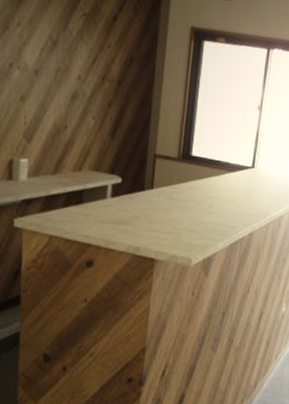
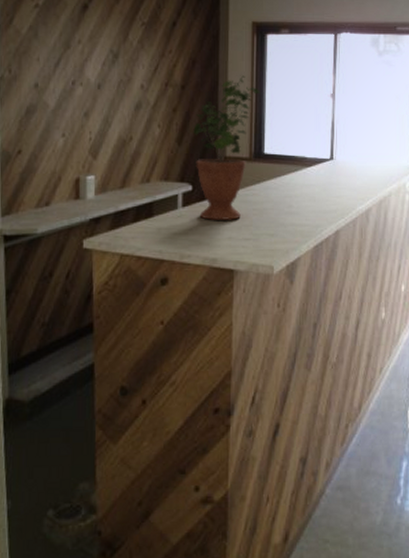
potted plant: none [126,78,193,214] -> present [193,75,261,220]

